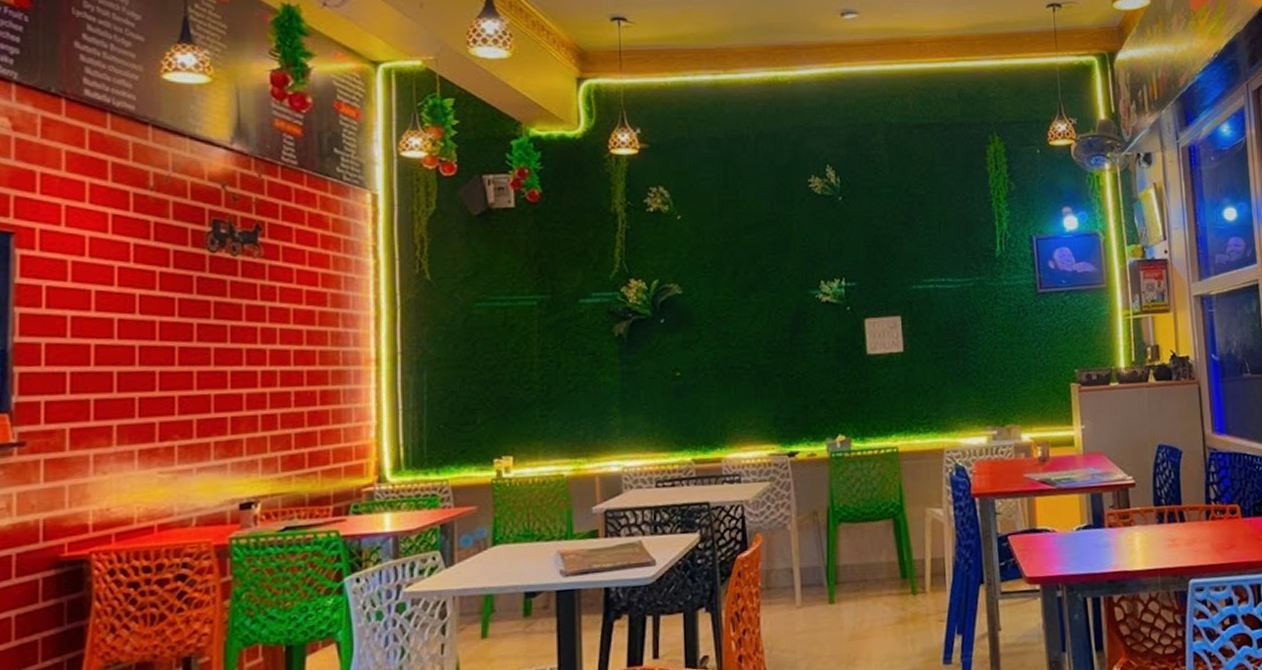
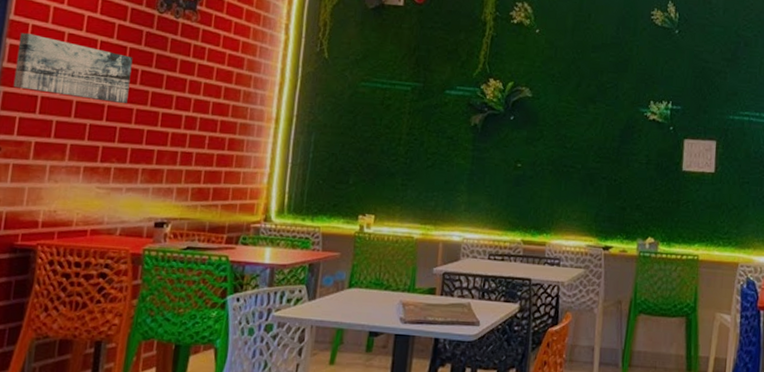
wall art: none [31,297,184,368] -> present [13,33,133,104]

